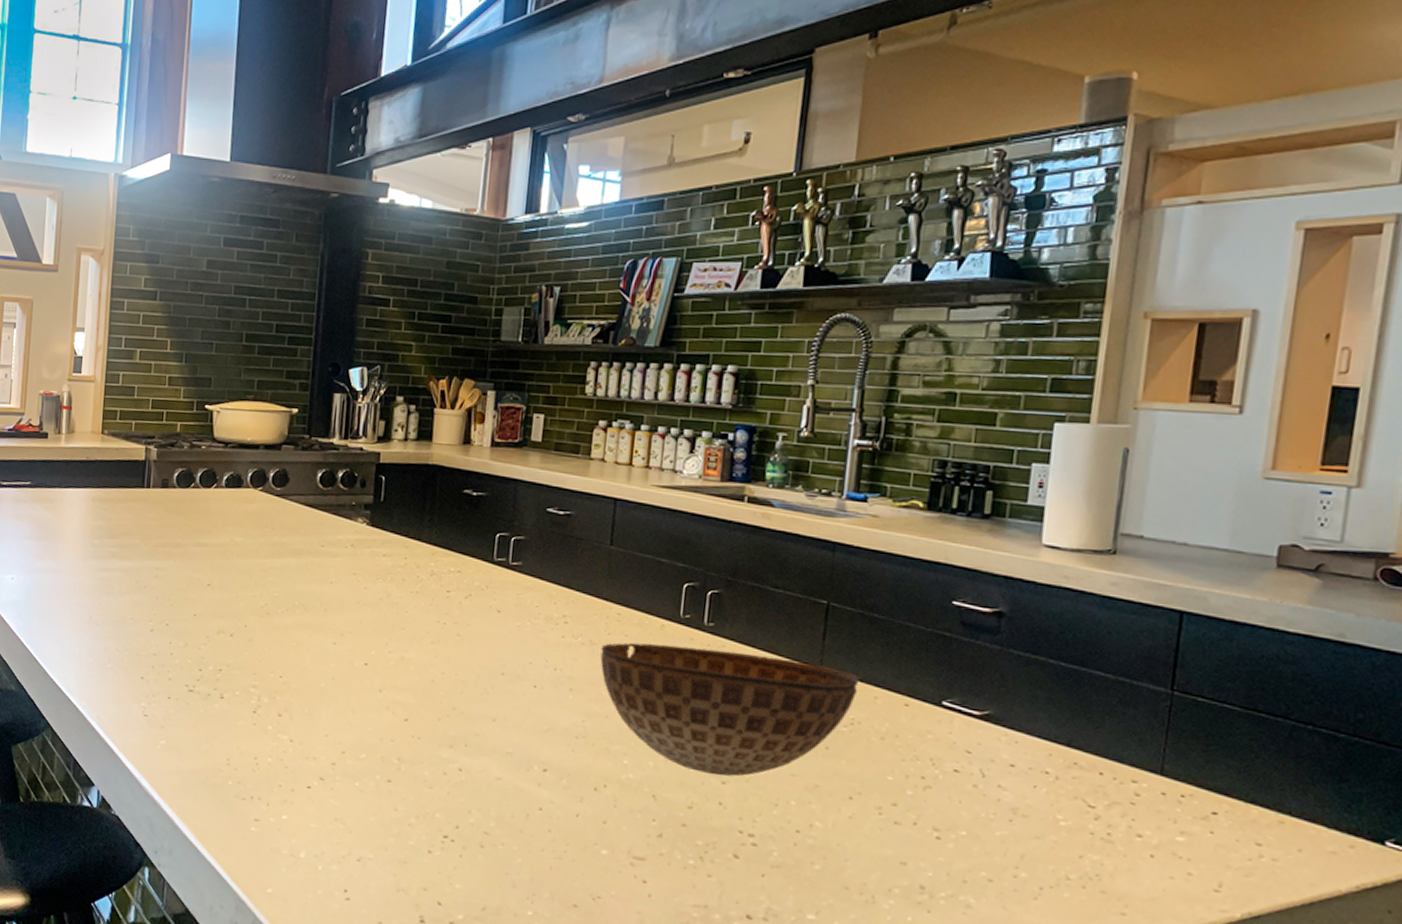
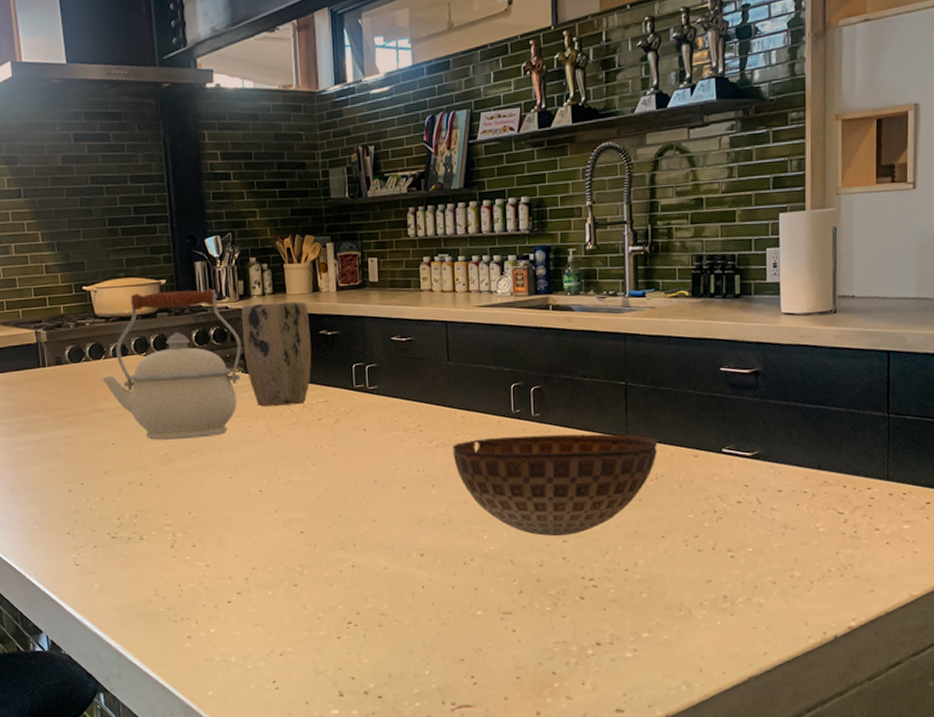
kettle: none [209,420,372,593] -> present [102,288,242,440]
plant pot: none [372,448,455,571] -> present [241,301,312,407]

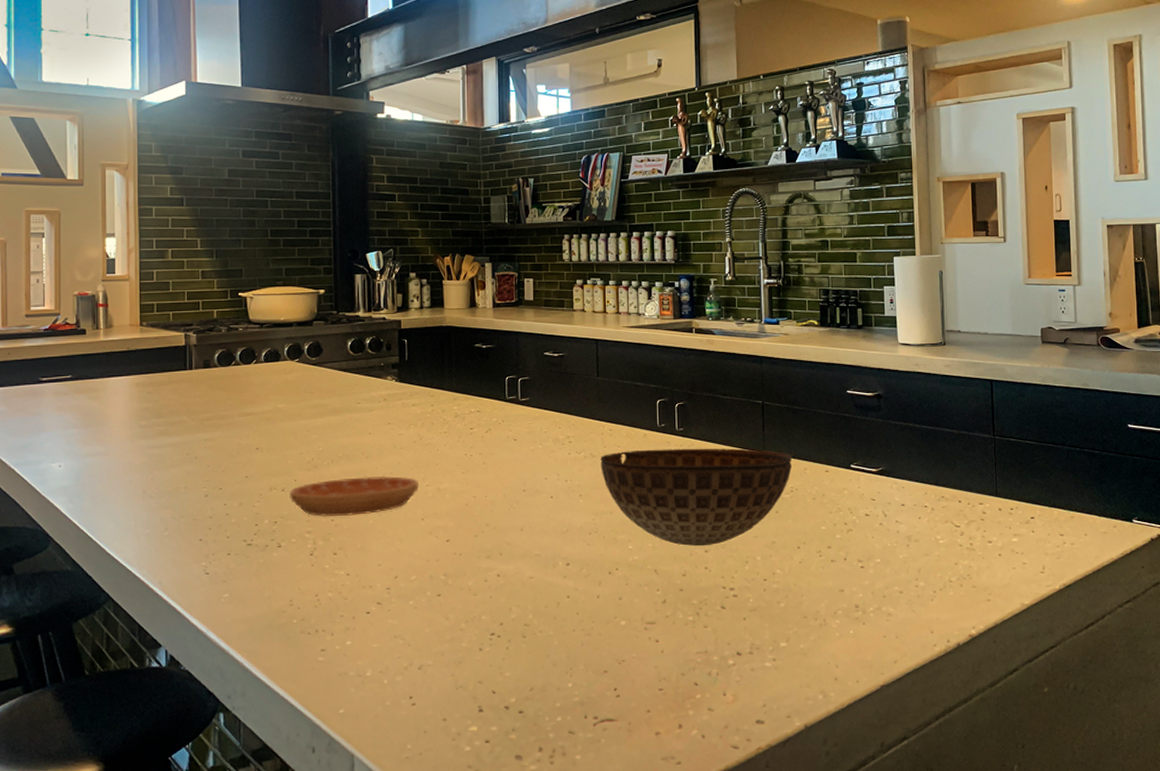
kettle: present [102,288,242,440] -> none [251,300,397,446]
saucer: none [147,469,272,510] -> present [290,476,420,517]
plant pot: present [241,301,312,407] -> none [398,315,466,415]

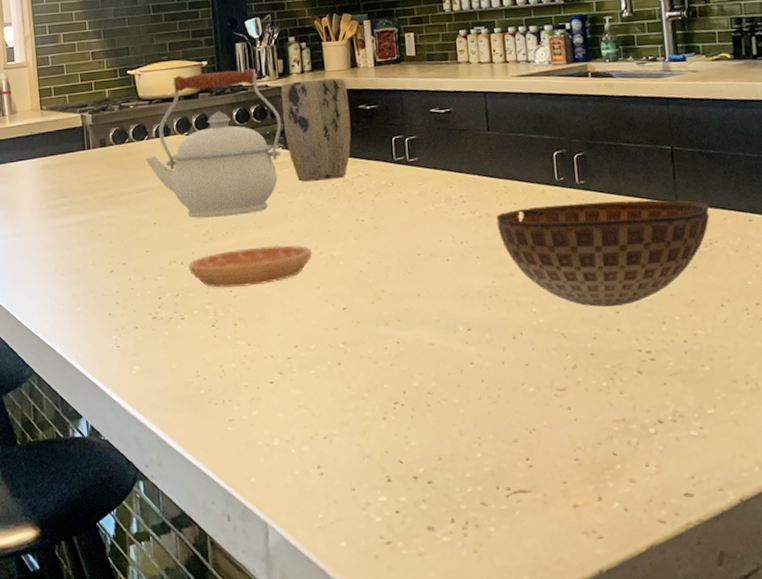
kettle: none [251,300,397,446] -> present [145,68,282,218]
plant pot: none [398,315,466,415] -> present [280,77,351,182]

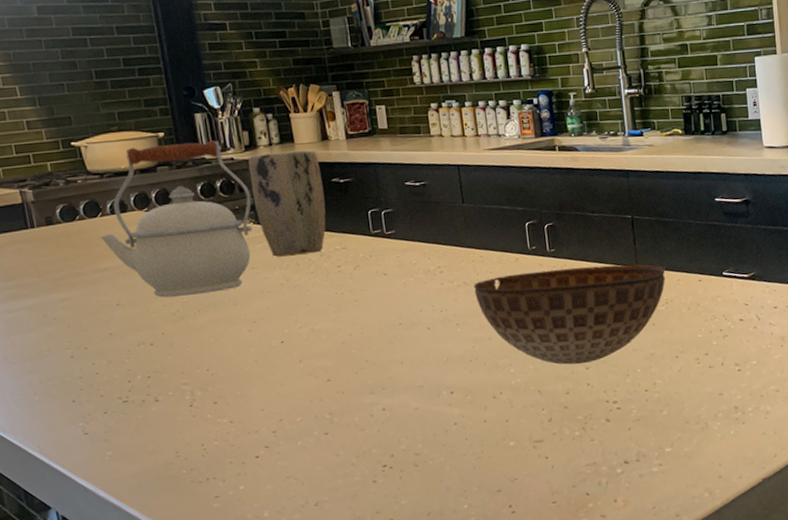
saucer: present [189,245,313,288] -> none [159,321,293,368]

